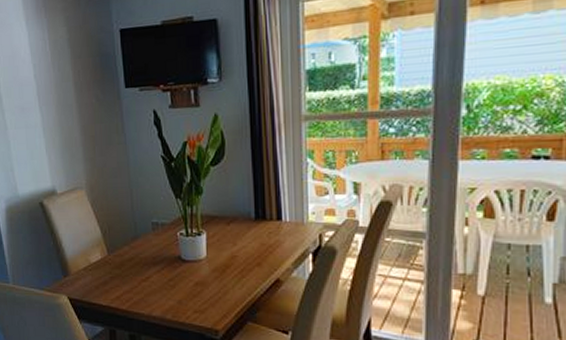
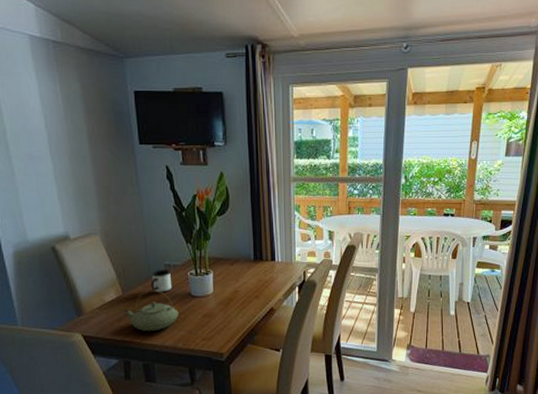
teapot: none [109,251,167,299] -> present [124,289,179,332]
mug: none [137,229,161,255] -> present [151,270,173,293]

